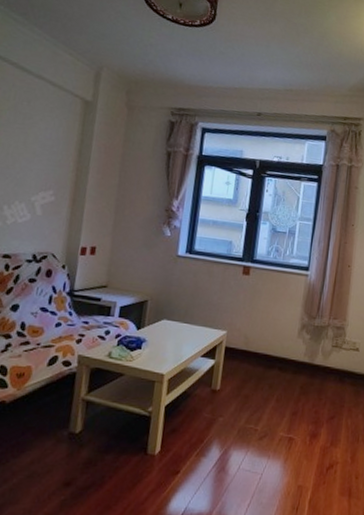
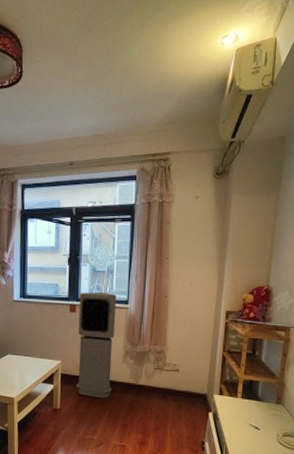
air purifier: none [242,253,297,380] -> present [76,292,116,399]

